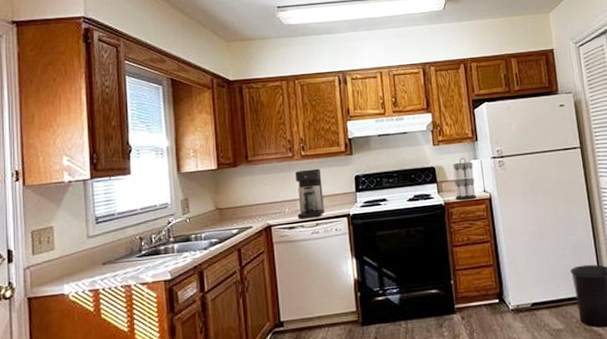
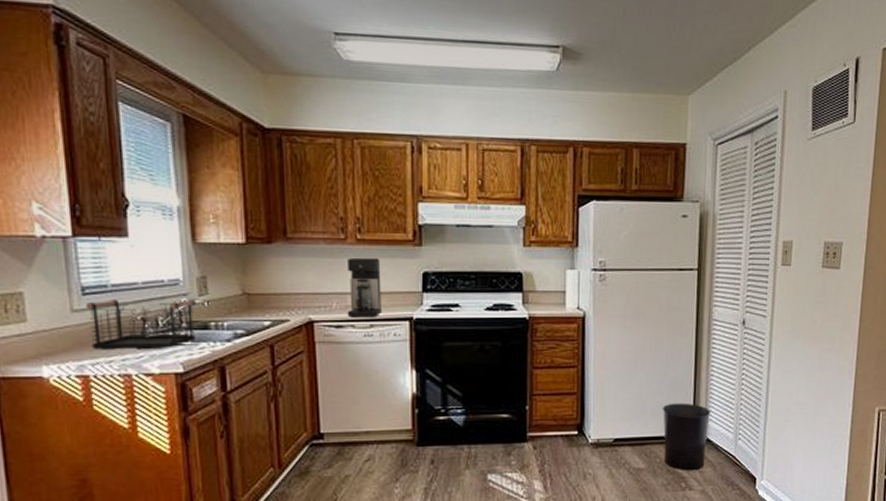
dish rack: none [98,217,181,267] -> present [85,299,197,350]
spice rack: present [453,157,476,201] -> none [542,265,569,317]

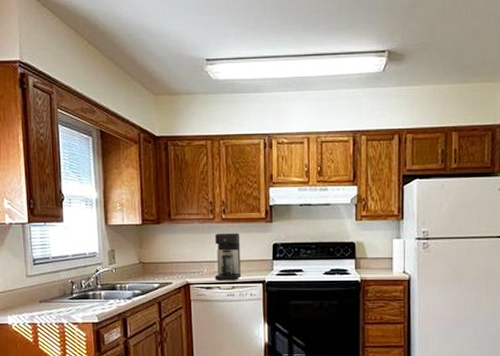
dish rack: present [85,299,197,350] -> none [35,267,108,305]

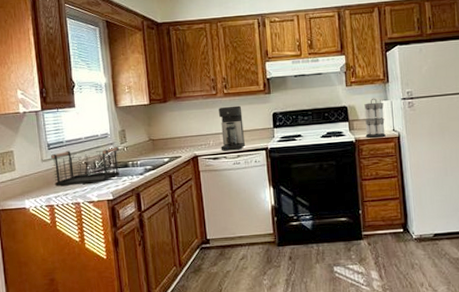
dish rack: none [35,267,108,305] -> present [50,146,120,187]
spice rack: none [372,235,395,280] -> present [364,98,386,139]

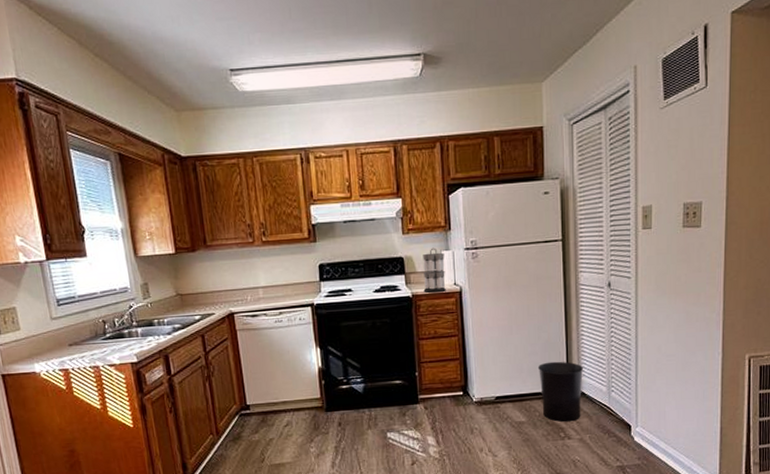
dish rack: present [50,146,120,187] -> none [60,302,144,348]
coffee maker: present [219,105,246,151] -> none [256,255,289,308]

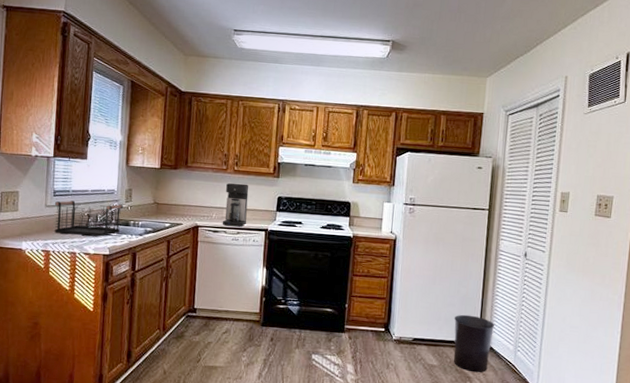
dish rack: none [60,302,144,348] -> present [54,200,124,237]
coffee maker: none [256,255,289,308] -> present [222,183,249,227]
spice rack: present [423,247,446,293] -> none [363,198,386,238]

